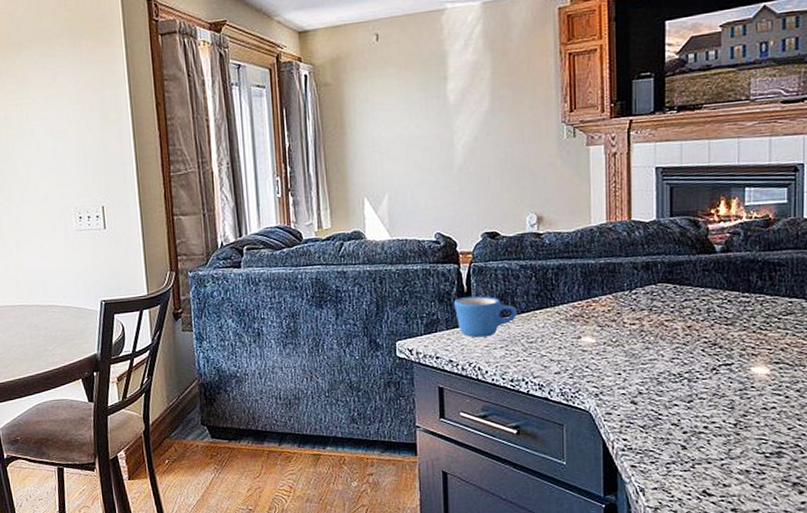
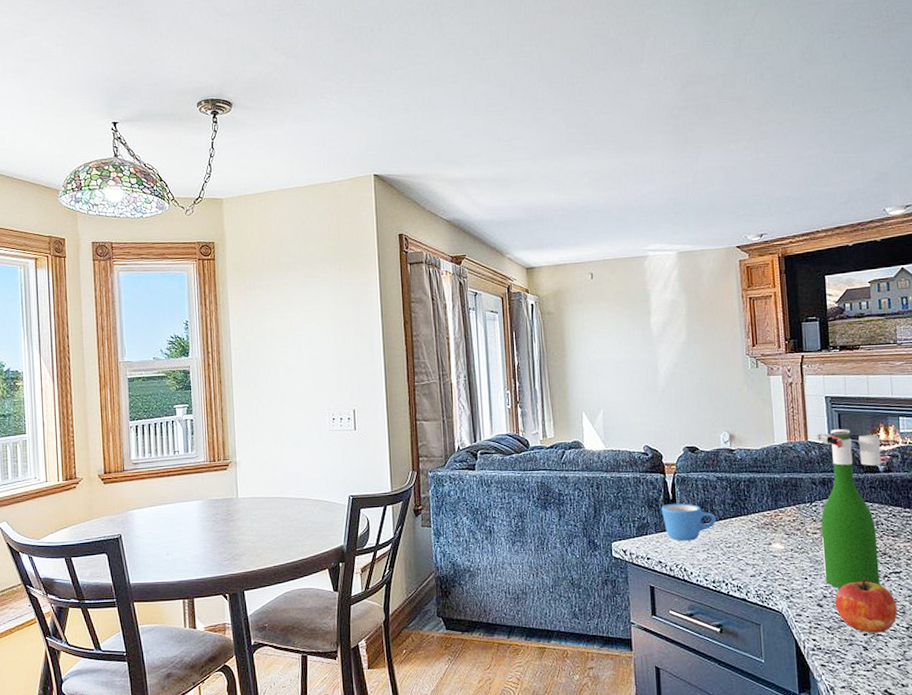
wine bottle: none [641,204,719,384] -> present [816,429,881,589]
apple: none [651,372,724,431] -> present [834,578,897,633]

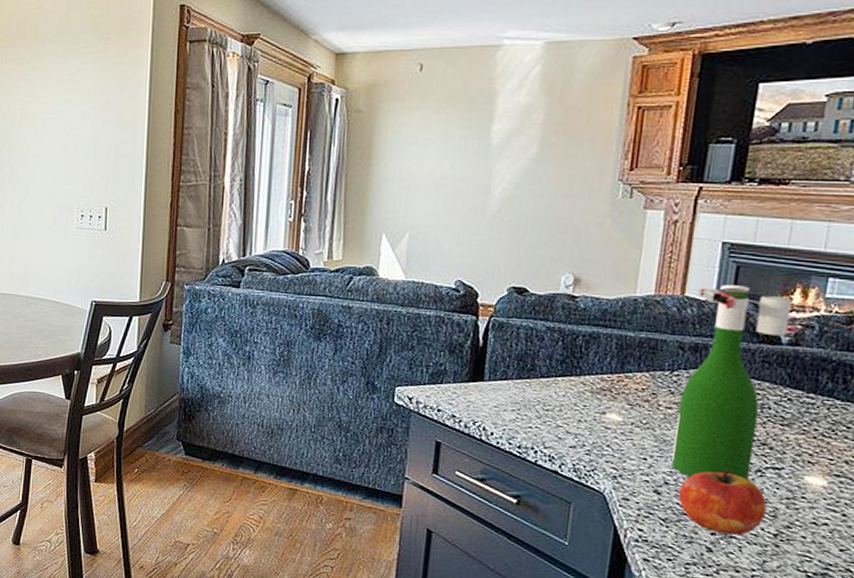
mug: present [661,503,716,541] -> none [465,351,537,397]

